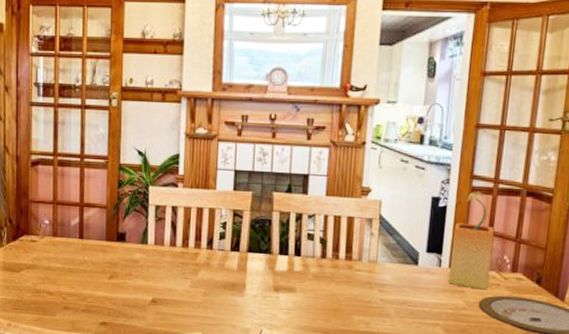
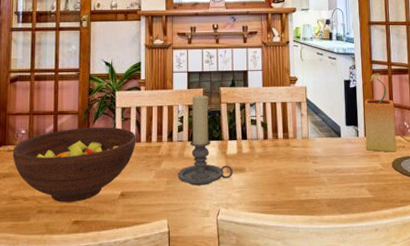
fruit bowl: none [35,223,171,303] -> present [12,127,136,203]
candle holder: none [216,198,282,302] -> present [177,94,234,186]

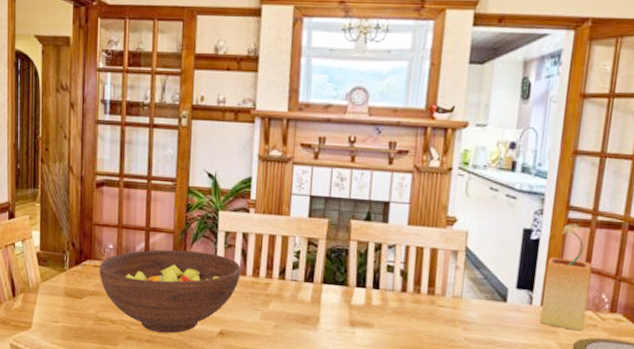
candle holder: present [177,94,234,186] -> none [287,226,358,337]

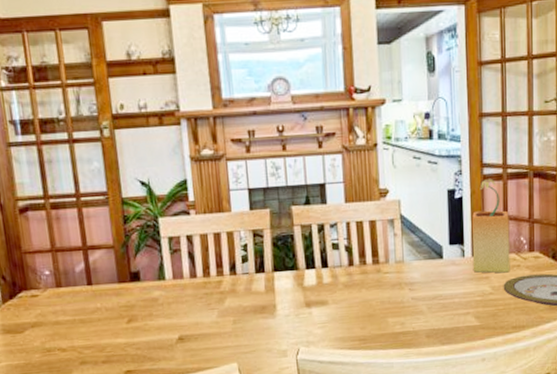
fruit bowl: present [99,249,241,334] -> none [37,261,191,352]

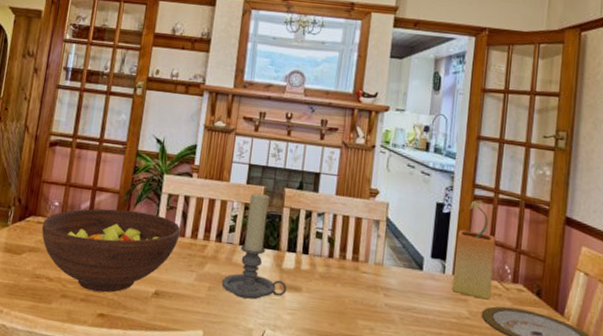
fruit bowl: none [37,261,191,352] -> present [41,208,181,293]
candle holder: none [245,216,313,324] -> present [221,192,287,300]

